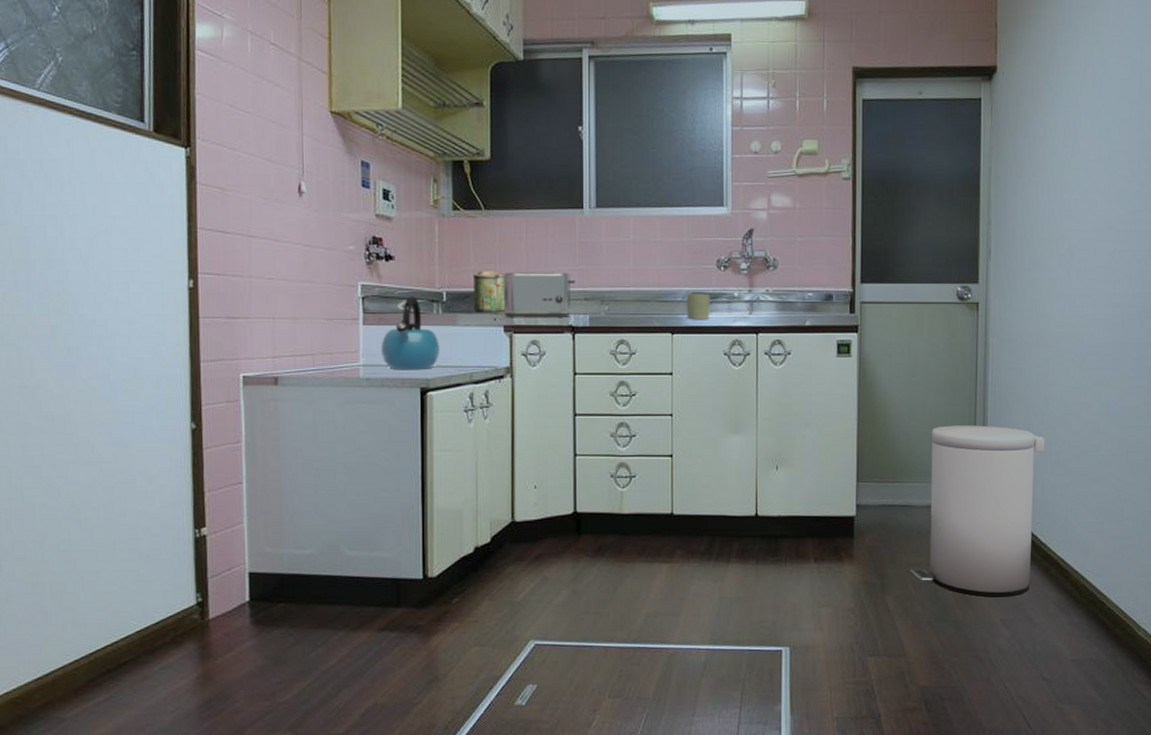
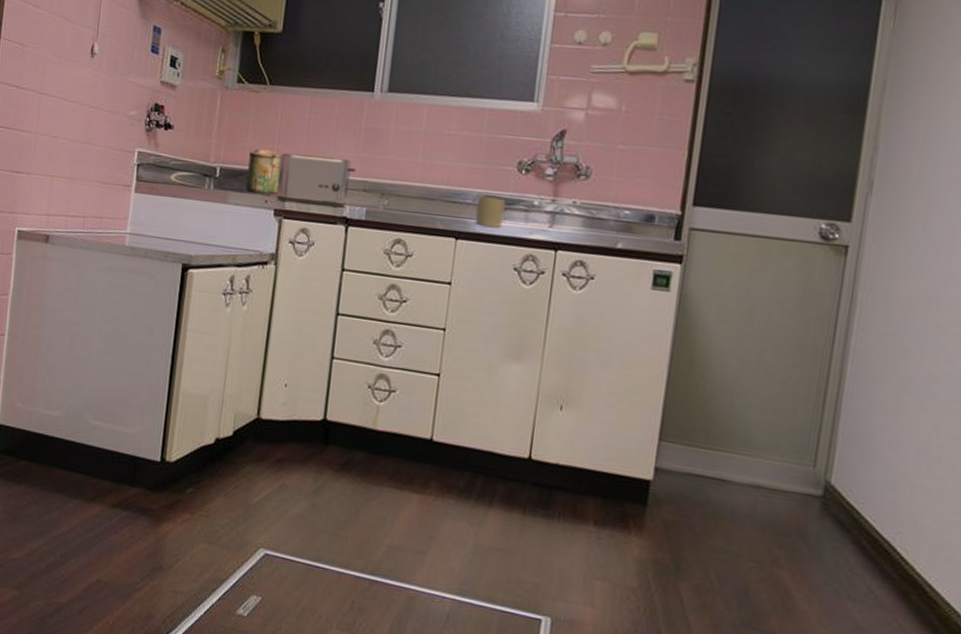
kettle: present [380,297,440,370] -> none [148,168,207,246]
pedal bin: present [910,425,1045,597] -> none [715,390,923,618]

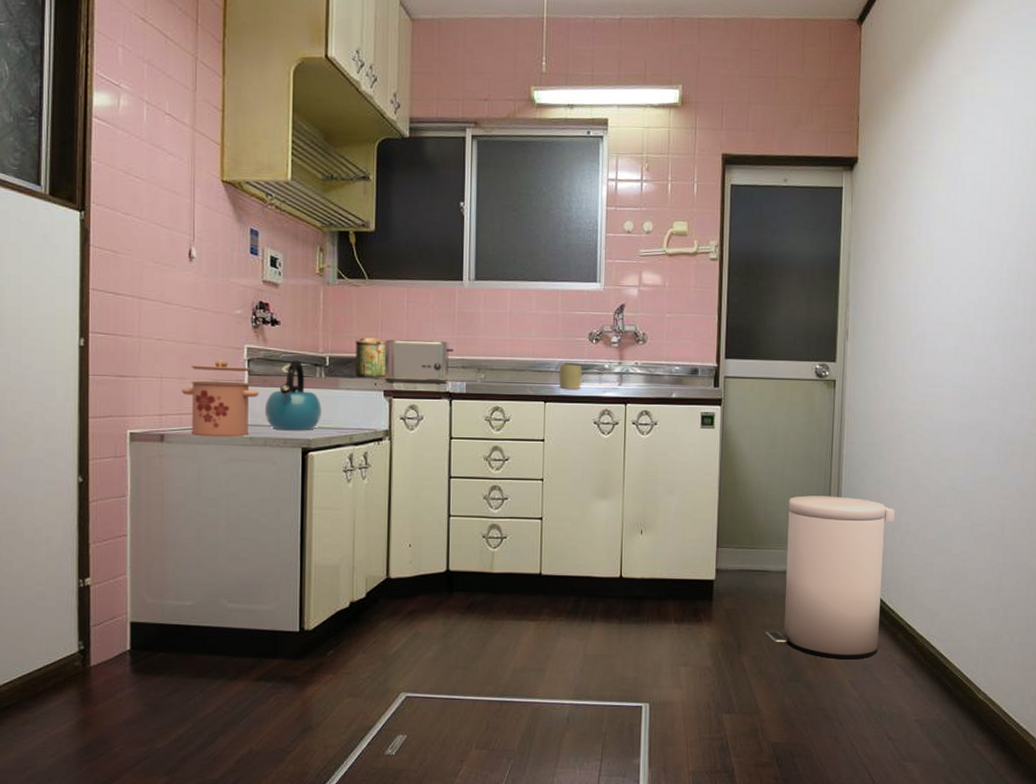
cooking pot: none [70,162,145,245] -> present [182,359,259,437]
kettle: none [148,168,207,246] -> present [264,360,322,431]
pedal bin: none [715,390,923,618] -> present [765,495,895,660]

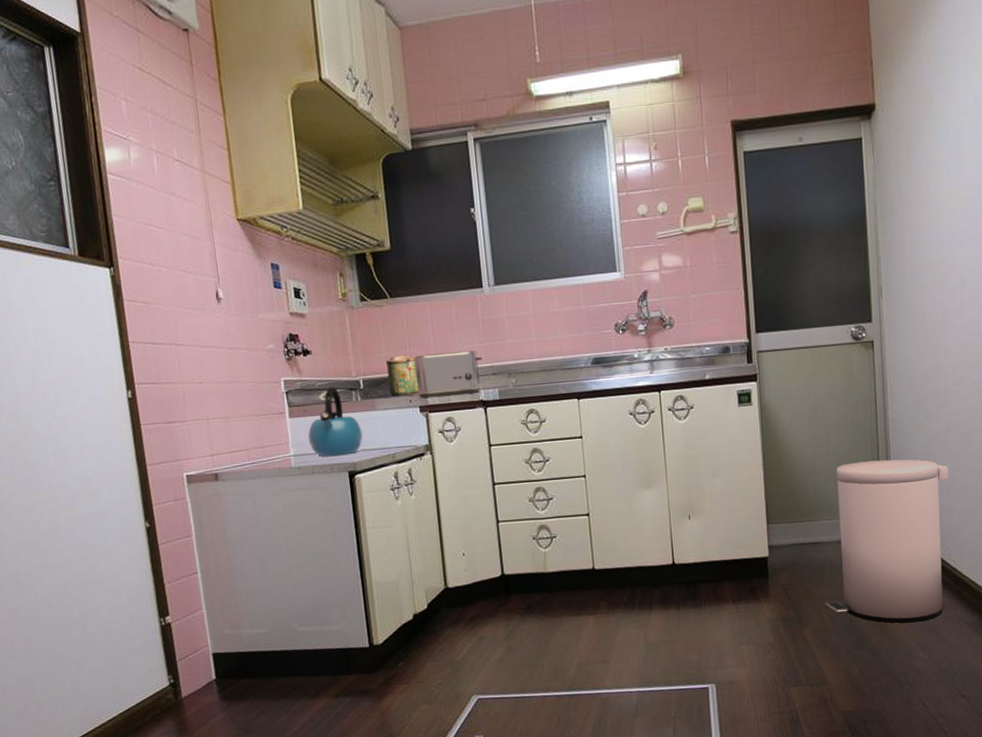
cooking pot: present [182,359,259,437] -> none [228,395,301,472]
mug: present [558,364,583,389] -> none [588,357,613,384]

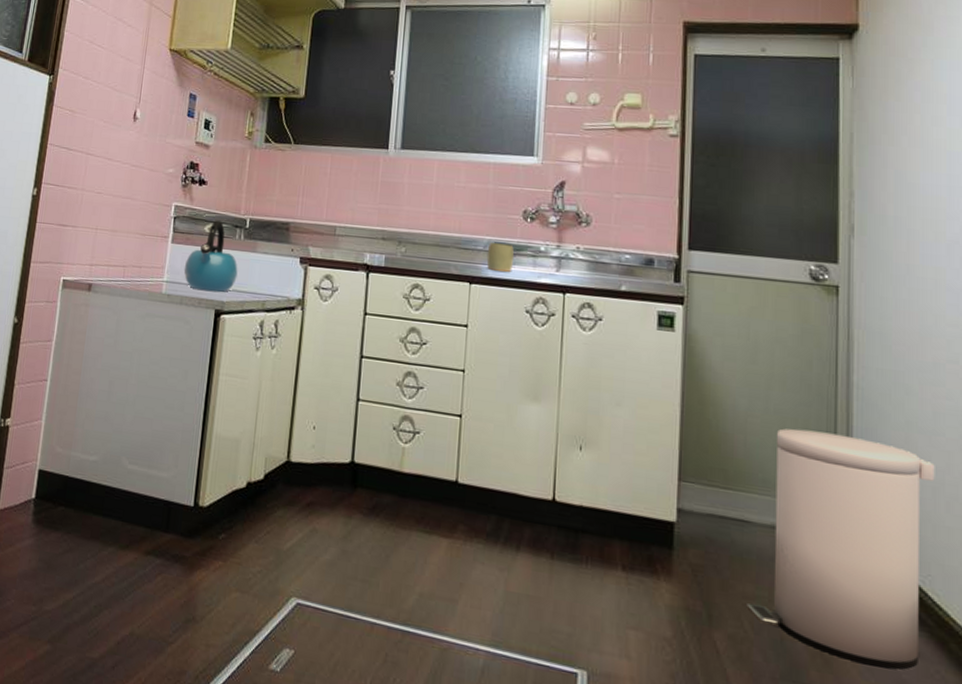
canister: present [385,355,419,397] -> none [274,201,306,245]
toaster: present [414,349,483,399] -> none [301,205,375,256]
mug: none [588,357,613,384] -> present [486,243,515,272]

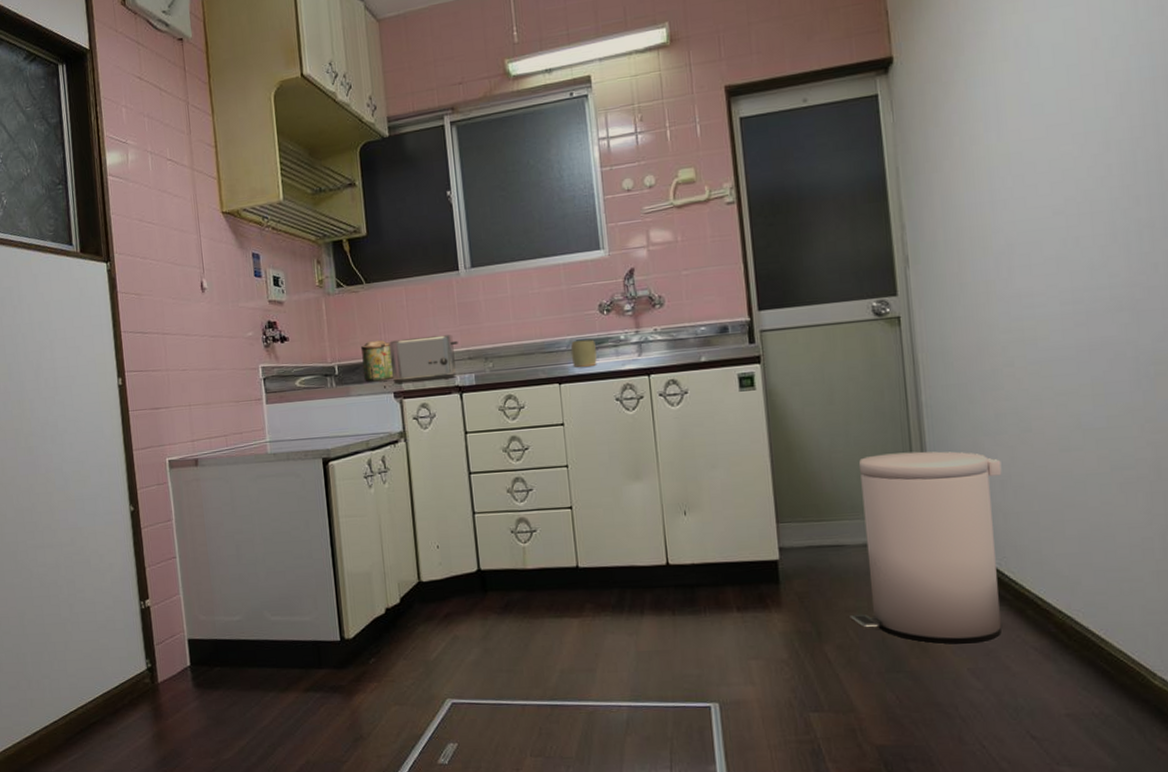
kettle: present [183,220,238,293] -> none [283,373,337,444]
canister: none [274,201,306,245] -> present [360,340,393,383]
toaster: none [301,205,375,256] -> present [388,333,458,385]

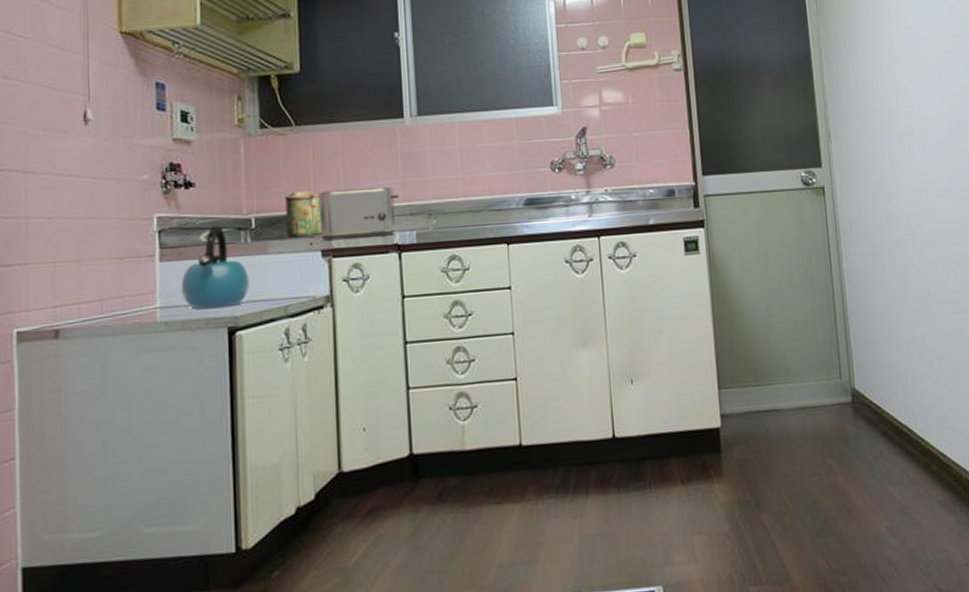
kettle: none [283,373,337,444] -> present [180,226,249,310]
mug: present [570,339,597,368] -> none [520,198,548,227]
pedal bin: present [850,451,1003,644] -> none [784,315,913,504]

